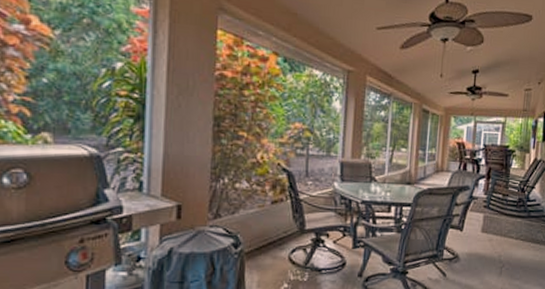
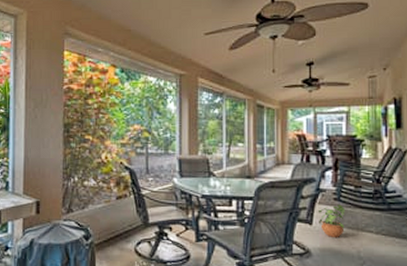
potted plant: none [469,212,493,243] -> present [319,204,346,237]

